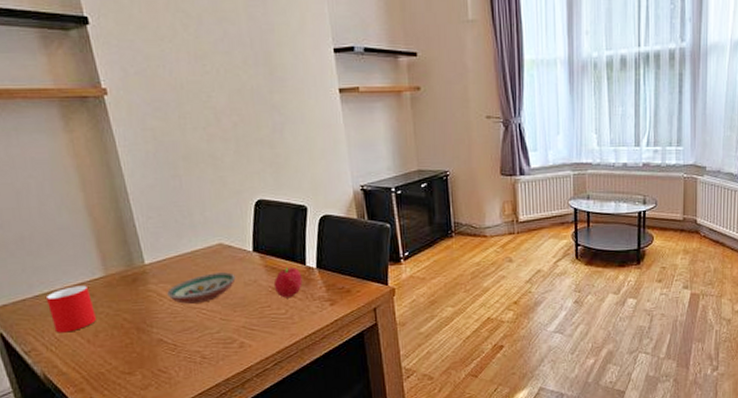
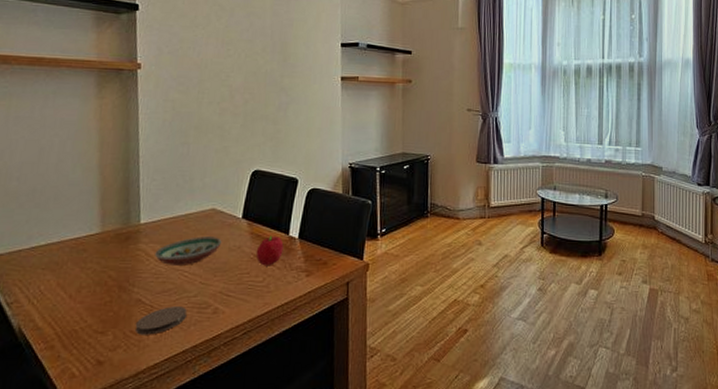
cup: present [45,285,96,333] -> none [40,240,84,286]
coaster: none [161,343,213,373] -> present [135,306,187,335]

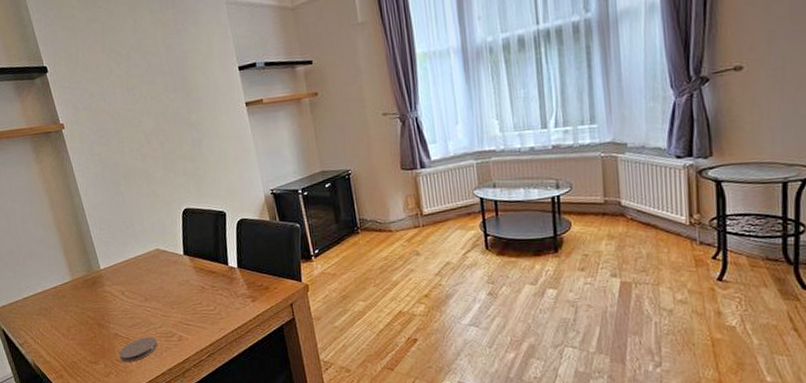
decorative bowl: present [155,236,222,265] -> none [119,274,171,303]
fruit: present [255,235,284,266] -> none [202,267,227,296]

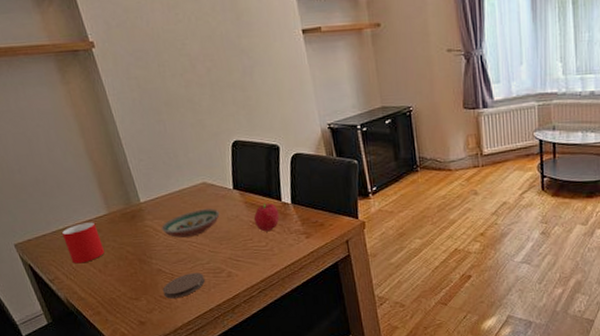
cup: none [31,288,68,329] -> present [61,222,105,264]
decorative bowl: none [119,274,171,303] -> present [162,209,220,238]
fruit: none [202,267,227,296] -> present [253,202,280,232]

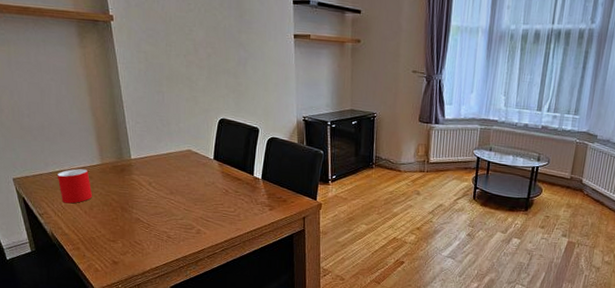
decorative bowl: present [162,209,220,238] -> none [146,172,199,195]
coaster: present [162,273,205,299] -> none [137,225,176,246]
fruit: present [253,202,280,232] -> none [227,175,250,200]

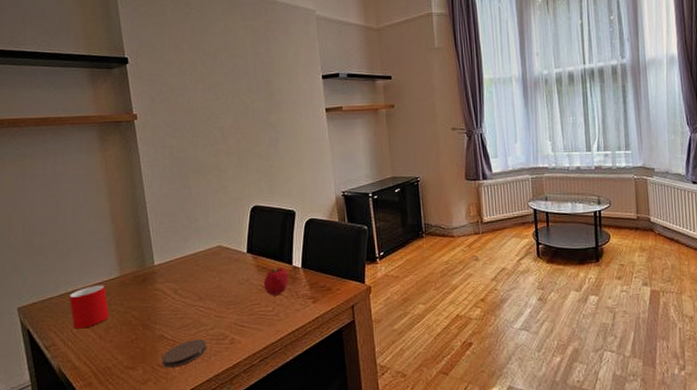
coaster: none [137,225,176,246] -> present [161,339,206,368]
fruit: none [227,175,250,200] -> present [263,266,289,296]

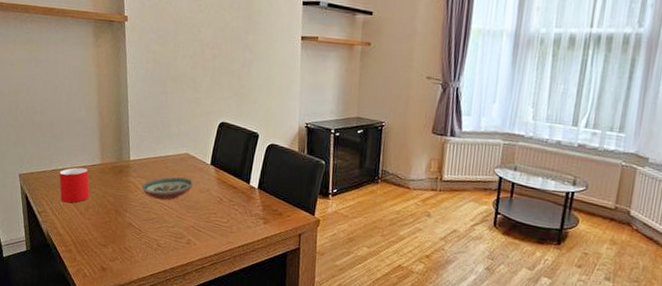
coaster: present [161,339,206,368] -> none [128,232,167,254]
decorative bowl: none [171,272,231,302] -> present [142,176,194,200]
fruit: present [263,266,289,296] -> none [221,182,245,210]

